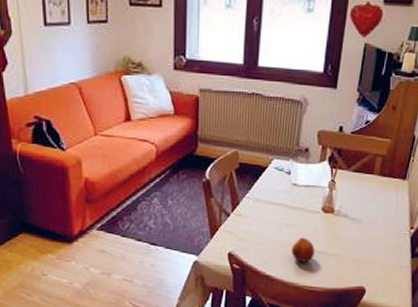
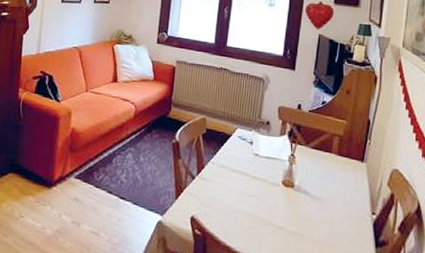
fruit: present [291,237,315,262] -> none [252,209,275,237]

